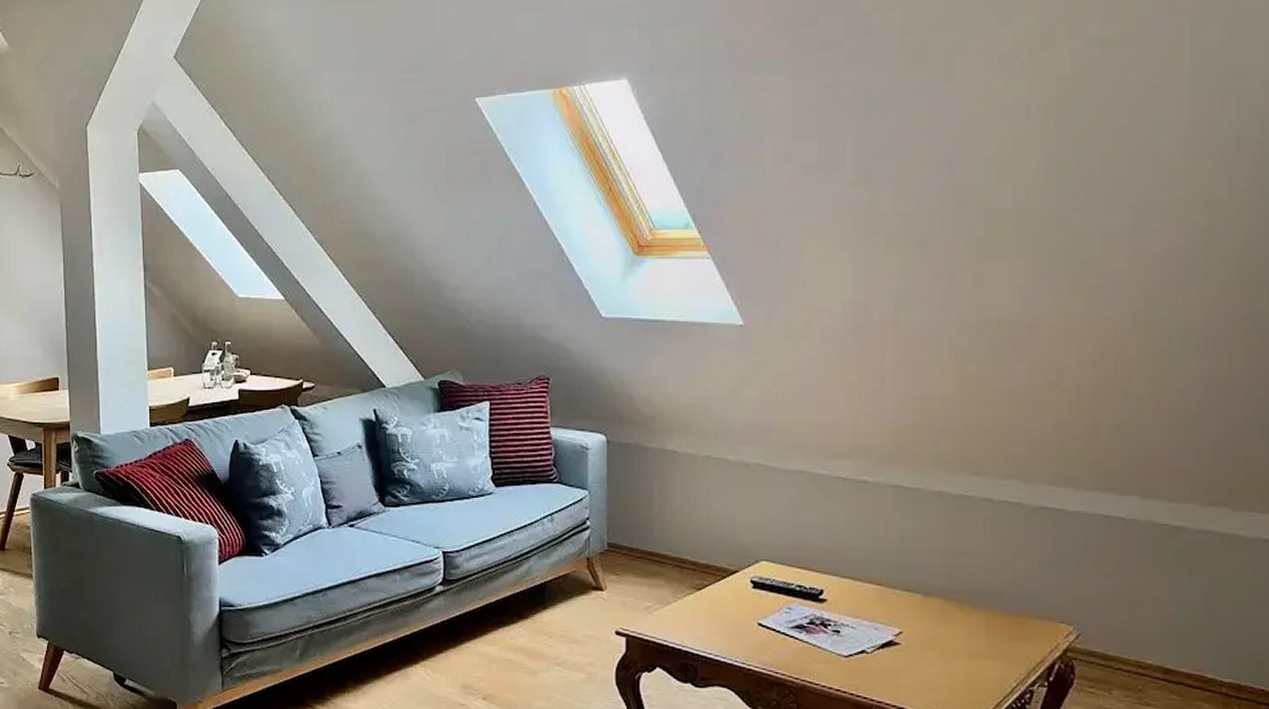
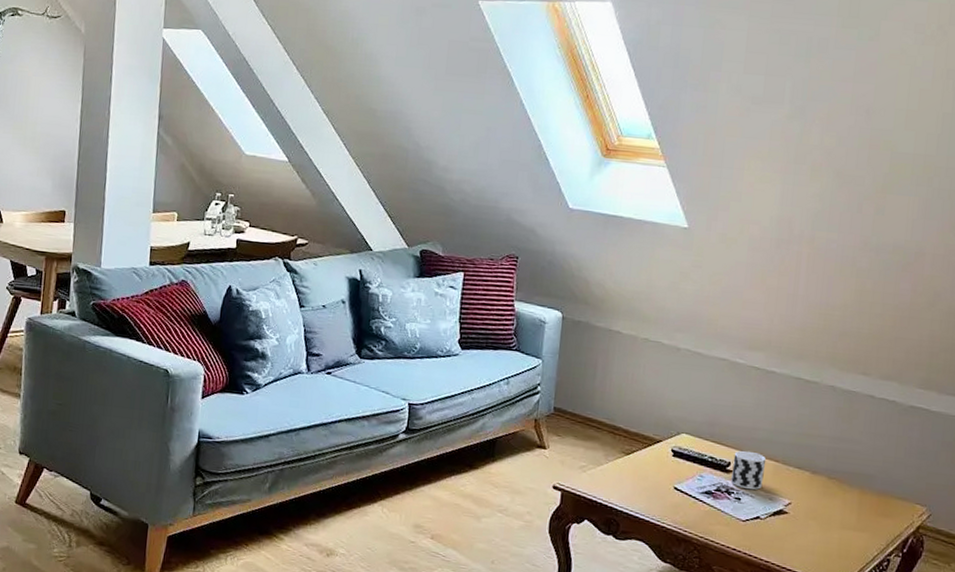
cup: none [826,575,867,620] -> present [731,450,767,490]

